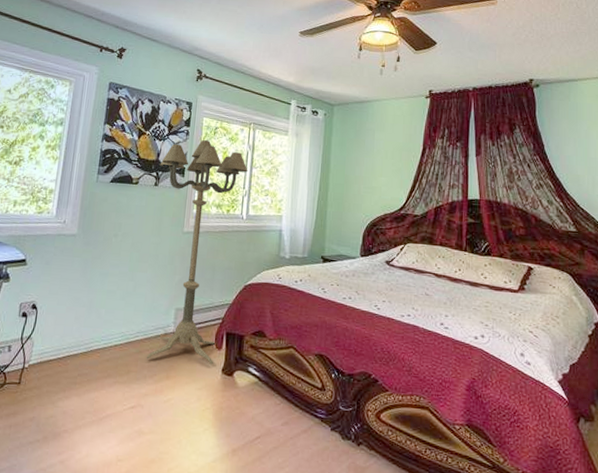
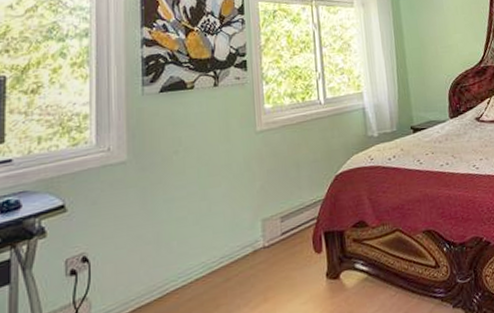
floor lamp: present [146,140,248,365] -> none [216,26,318,285]

